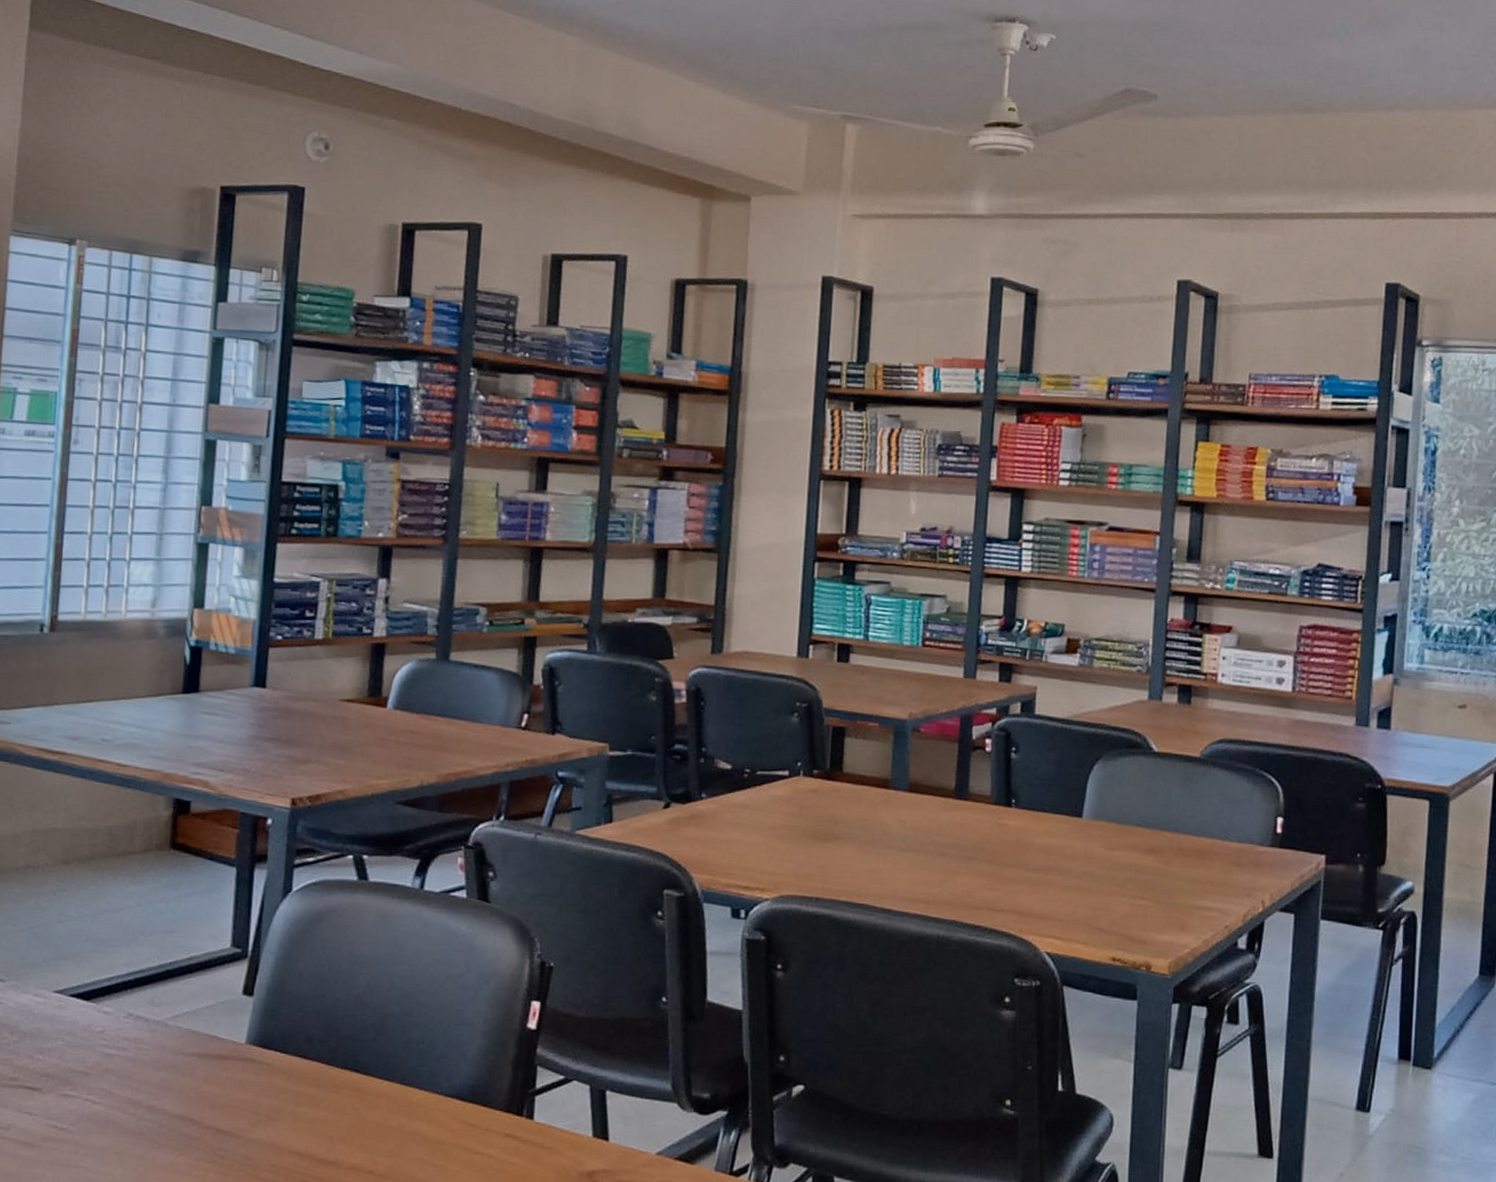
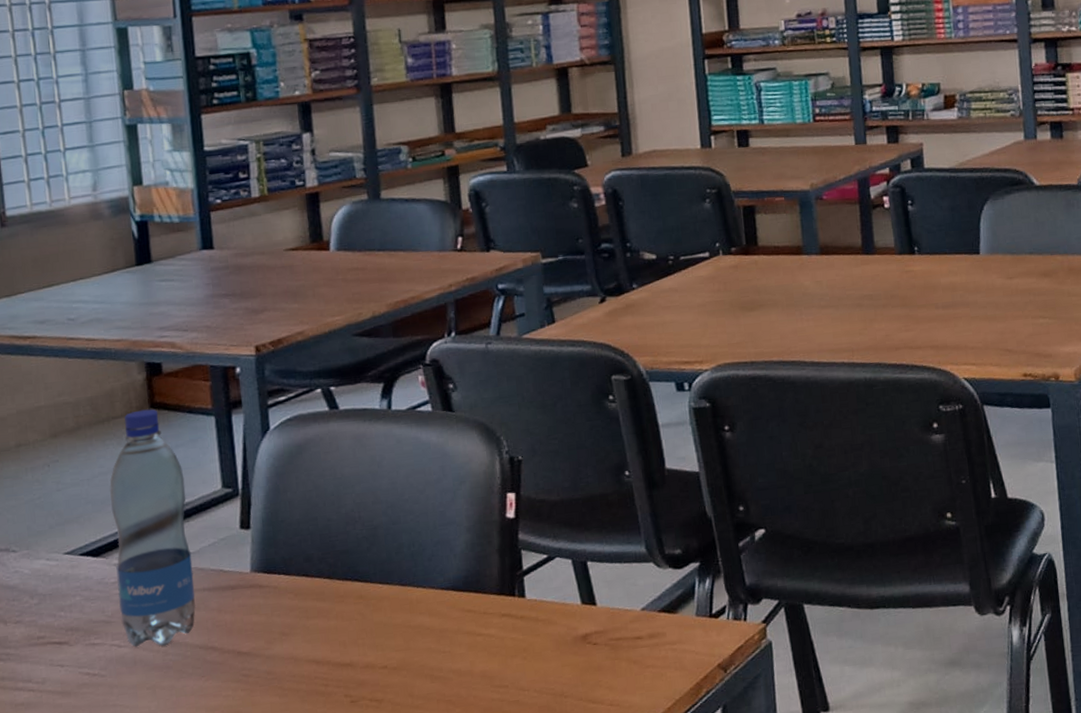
bottle: none [100,849,194,1110] -> present [109,409,196,648]

